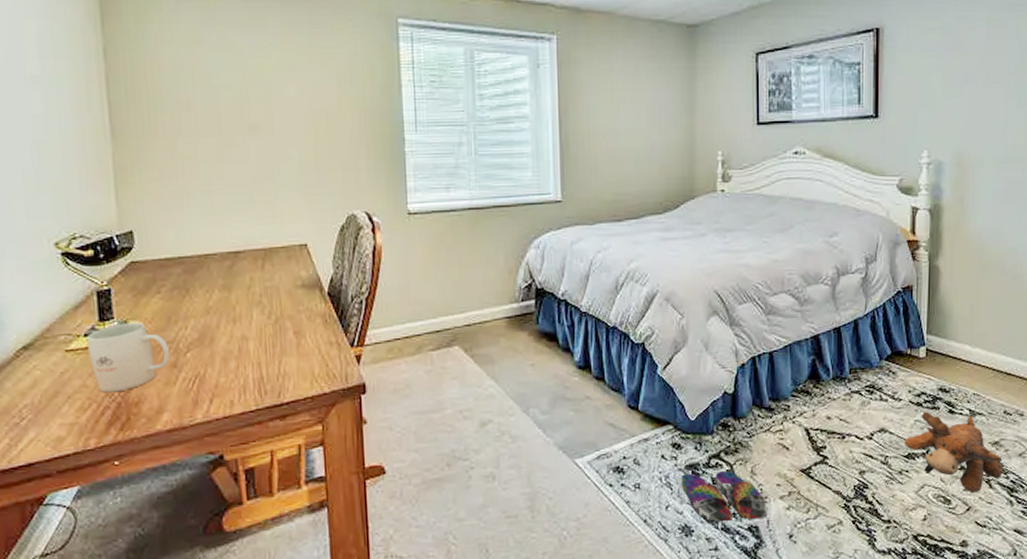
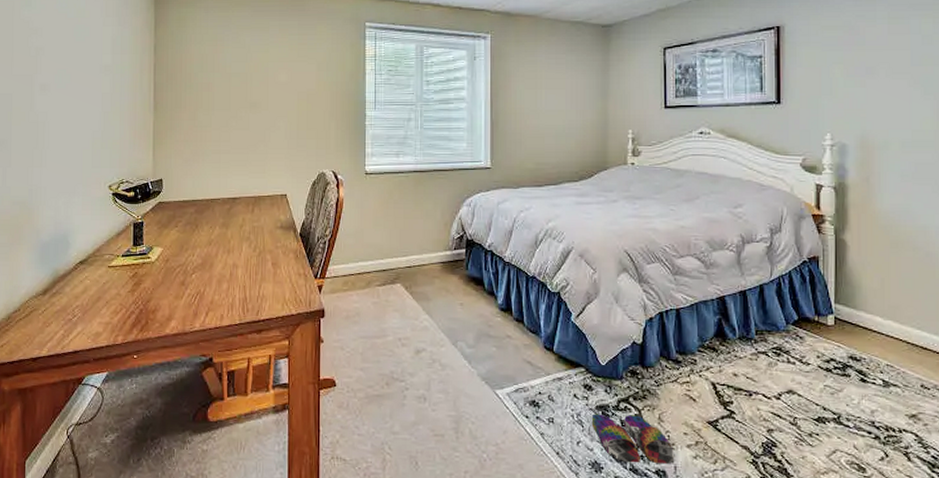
mug: present [86,323,171,393] -> none [123,248,181,301]
stuffed animal: present [903,411,1004,493] -> none [813,377,923,464]

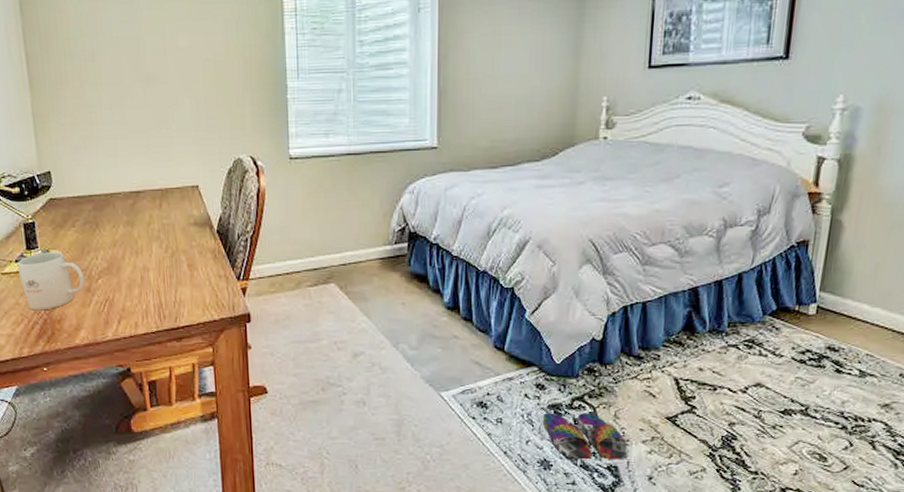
mug: none [123,248,181,301] -> present [17,252,85,311]

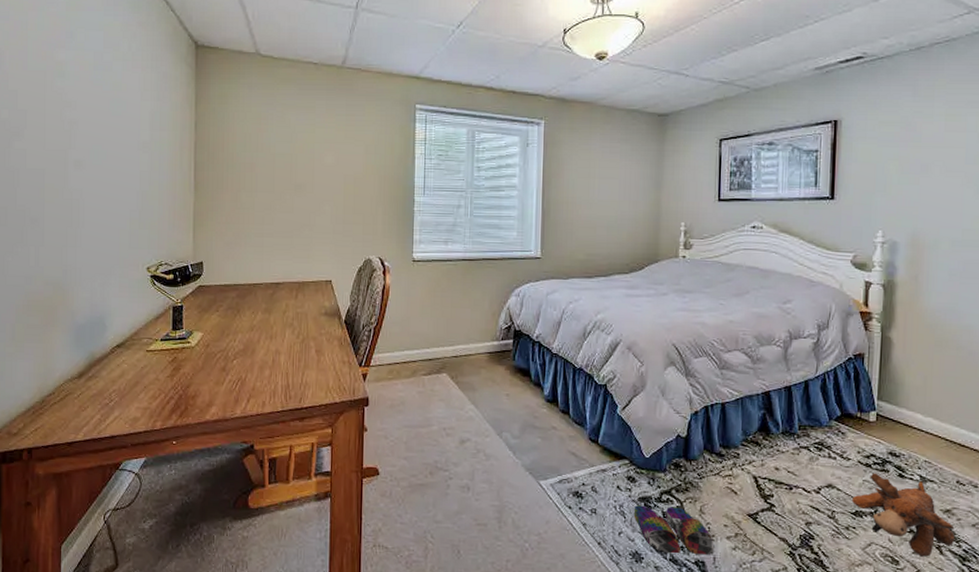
mug: present [17,252,85,311] -> none [162,333,221,387]
stuffed animal: none [780,369,892,453] -> present [851,473,956,557]

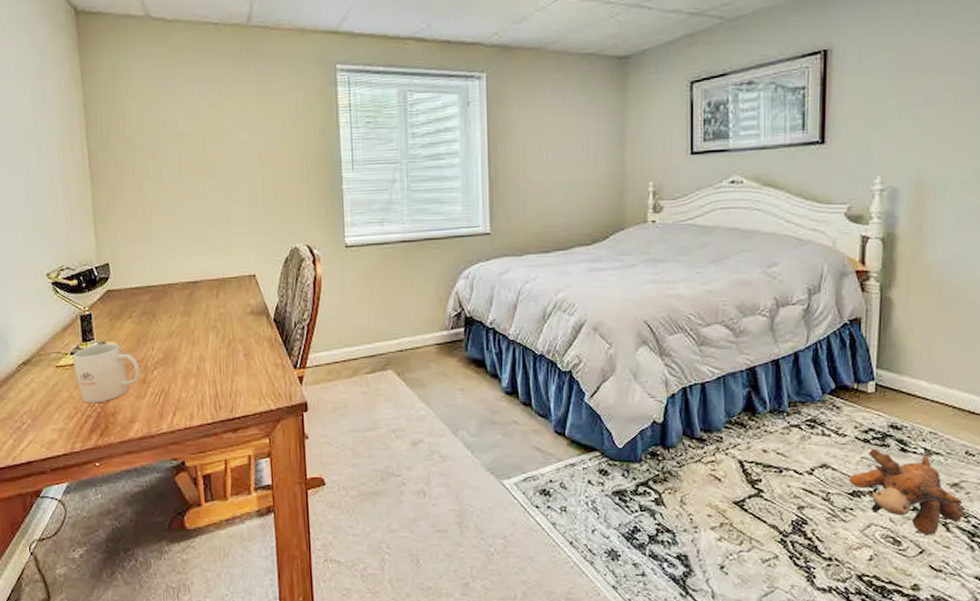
mug: none [162,333,221,387] -> present [72,343,141,404]
slippers: present [633,505,715,555] -> none [607,499,698,548]

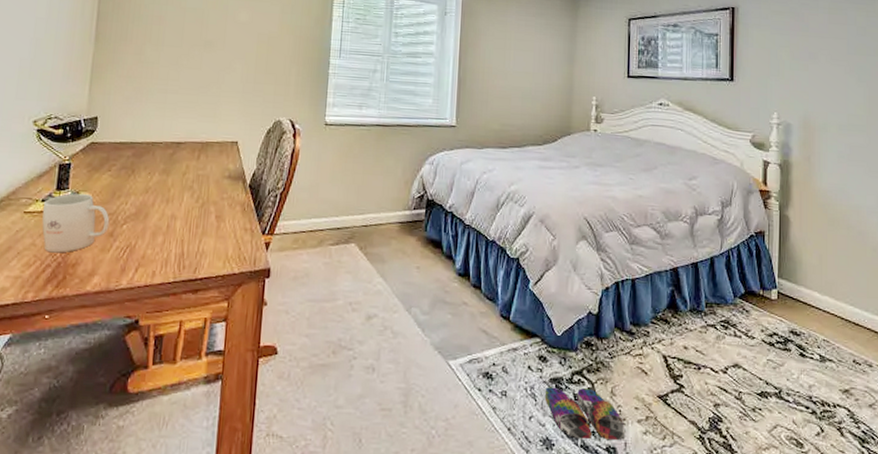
slippers: none [607,499,698,548] -> present [544,387,626,440]
stuffed animal: present [848,448,964,535] -> none [756,352,855,439]

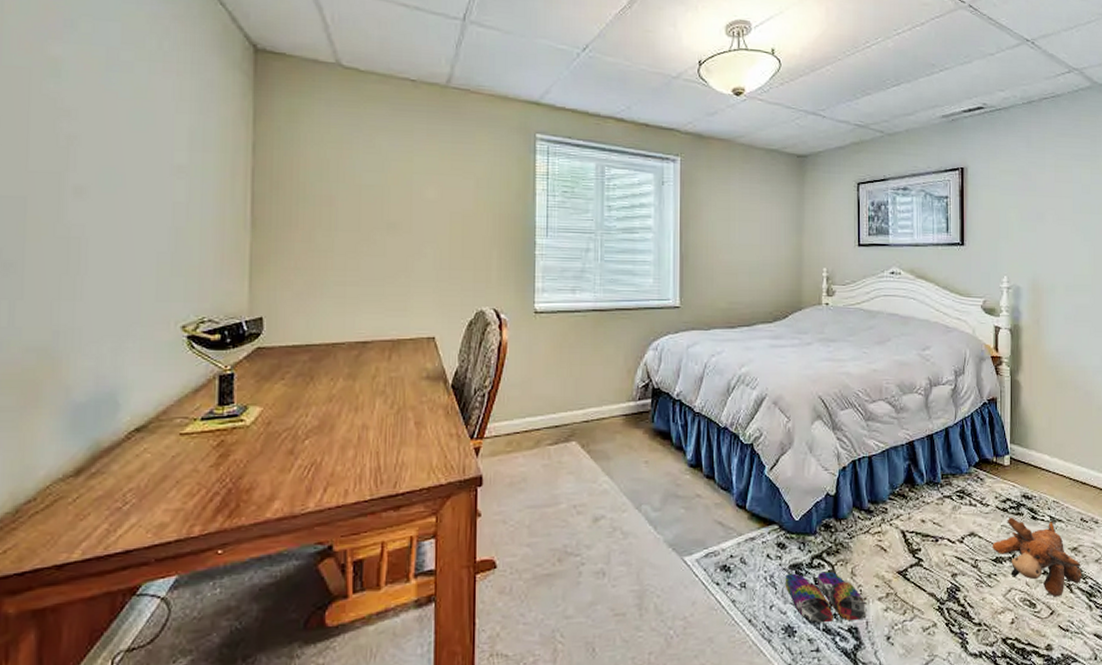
mug: present [41,193,110,253] -> none [202,408,288,478]
stuffed animal: none [756,352,855,439] -> present [991,517,1083,597]

